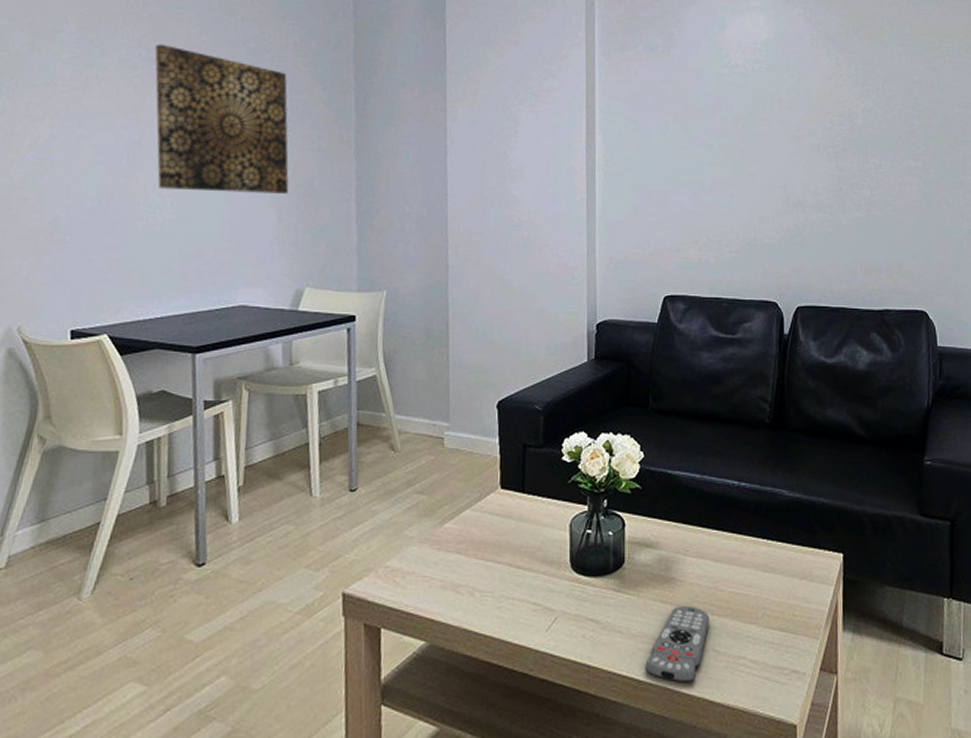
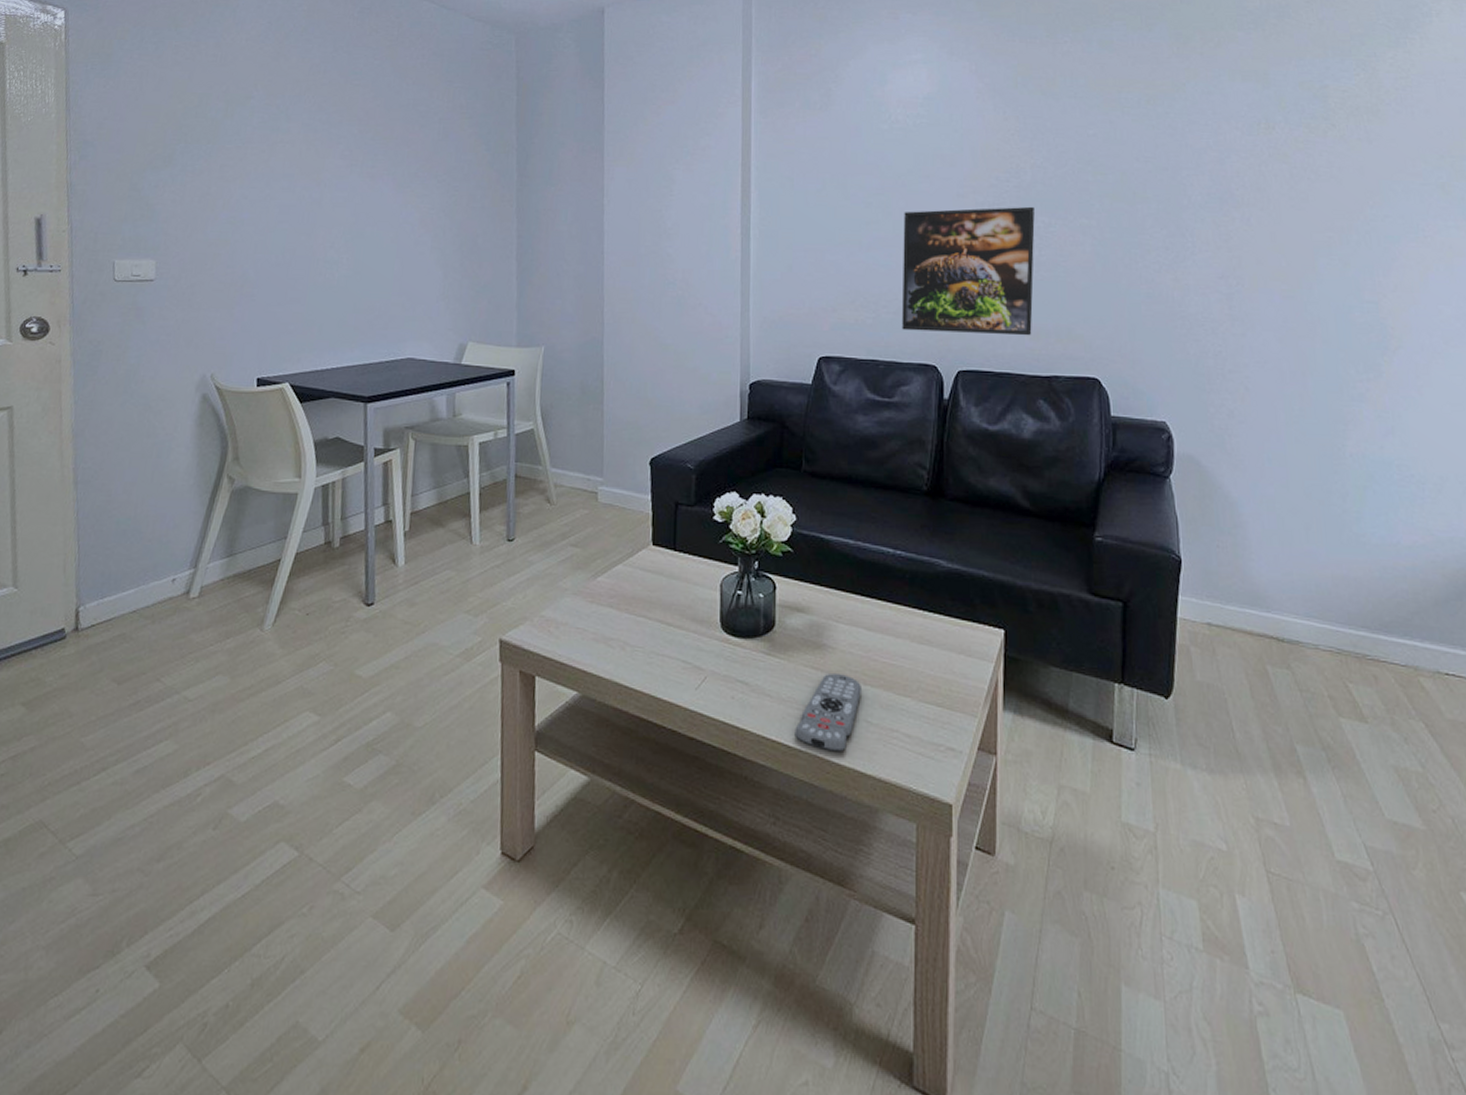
wall art: present [155,44,289,194] -> none [333,108,454,251]
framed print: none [743,148,867,272] -> present [901,206,1035,336]

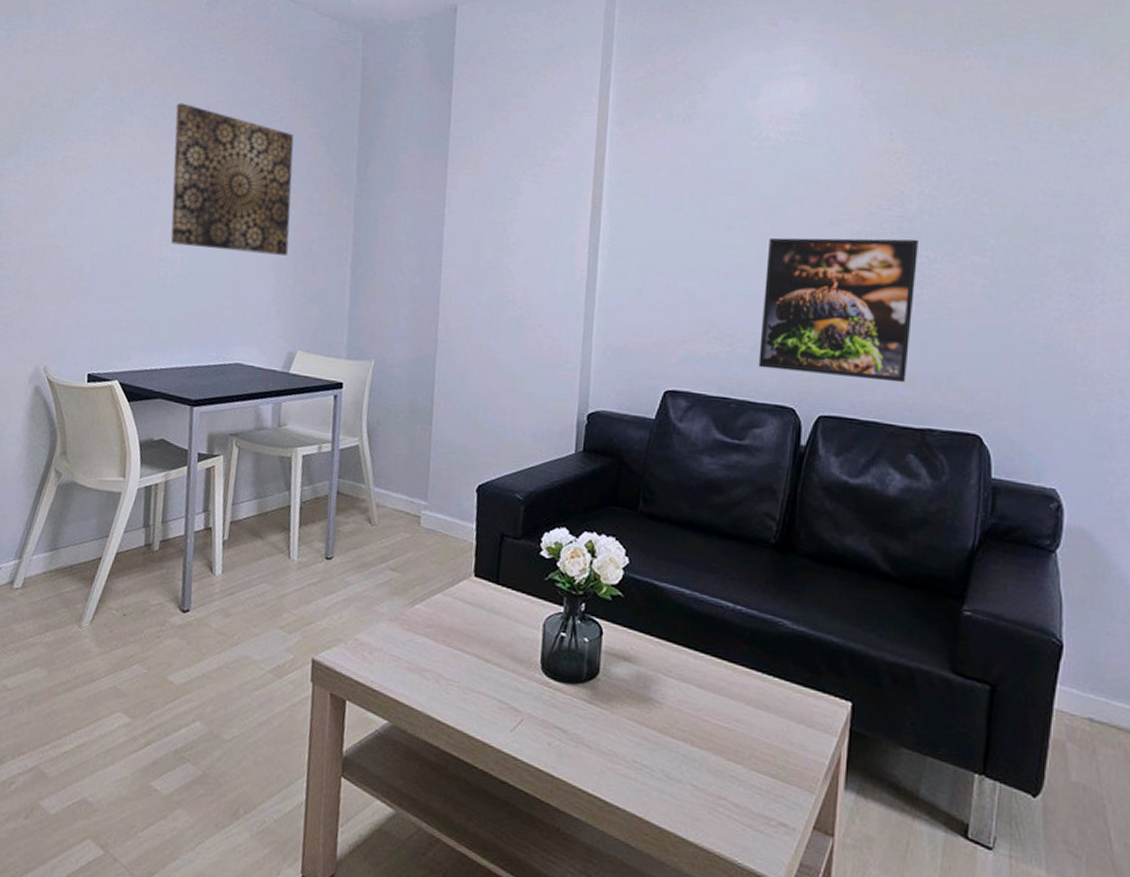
wall art: none [333,108,454,251] -> present [170,103,294,256]
remote control: present [794,674,861,752] -> none [613,729,689,815]

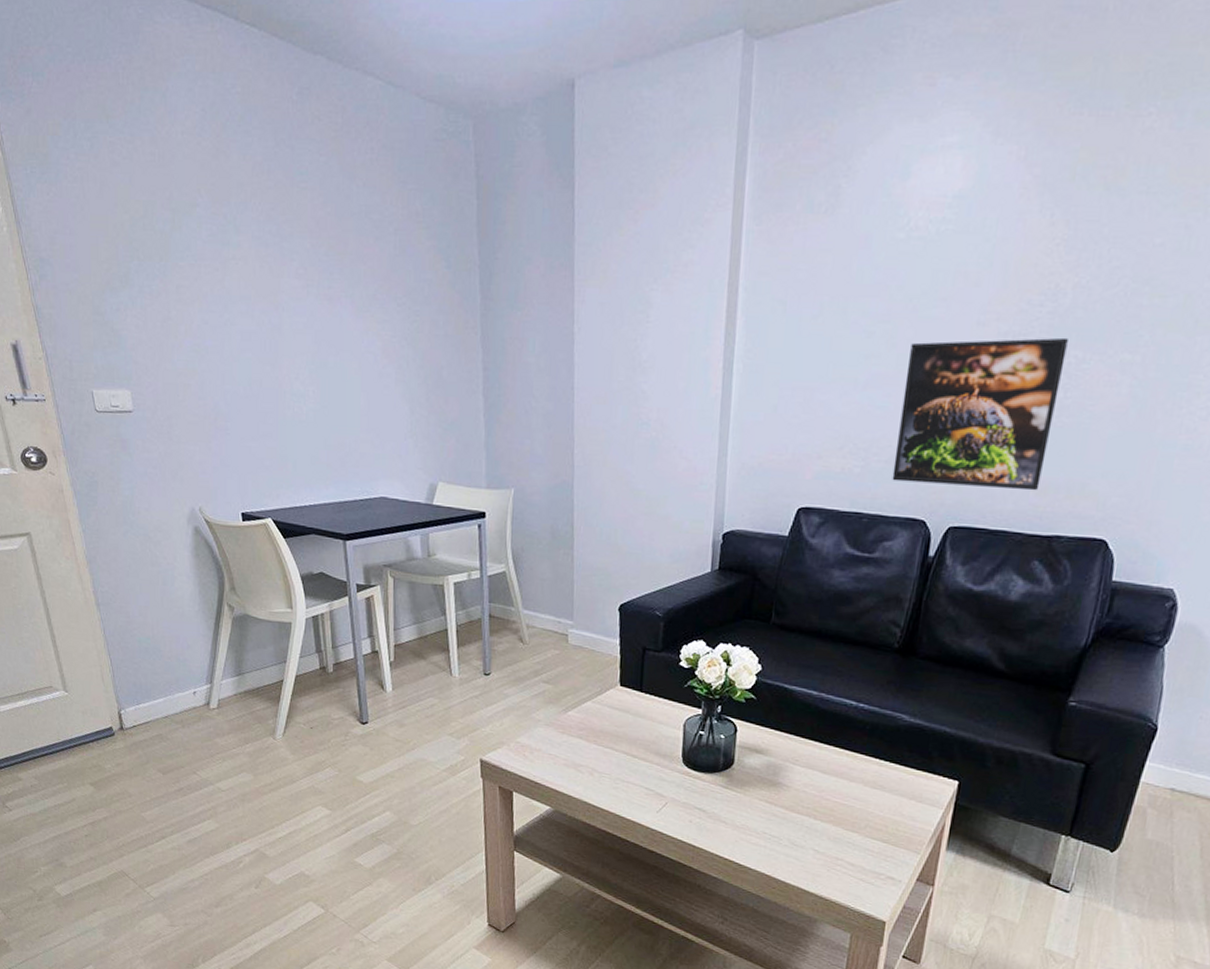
wall art: present [170,103,294,256] -> none [284,217,419,384]

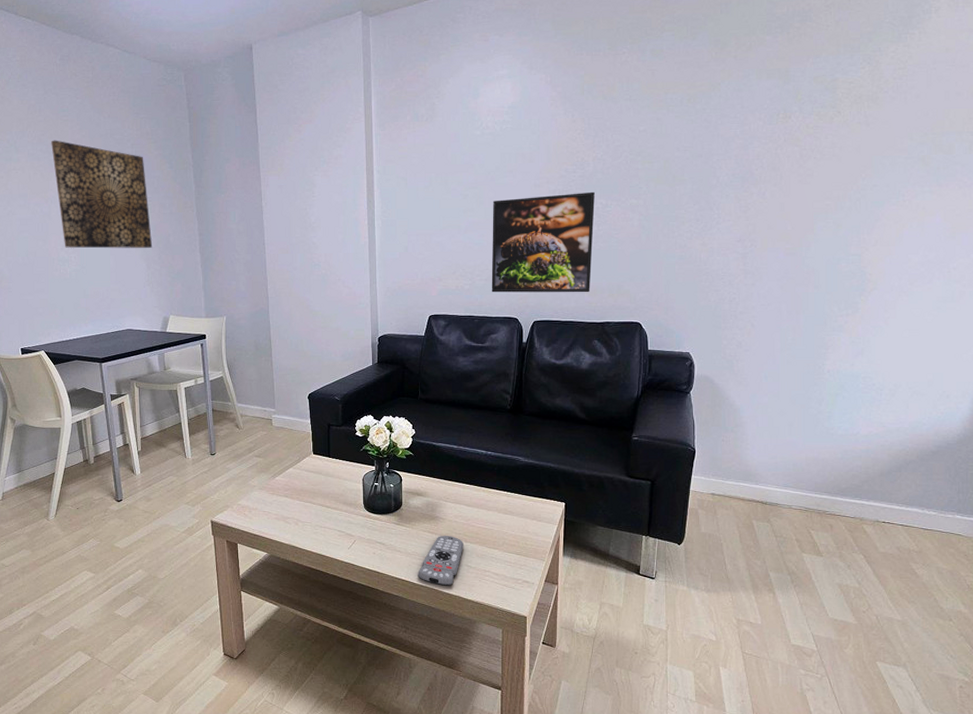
wall art: none [284,217,419,384] -> present [51,140,153,249]
remote control: none [745,807,812,873] -> present [418,536,463,586]

